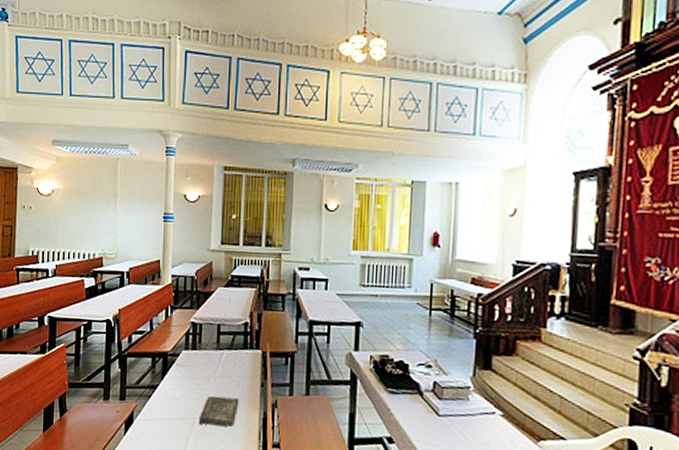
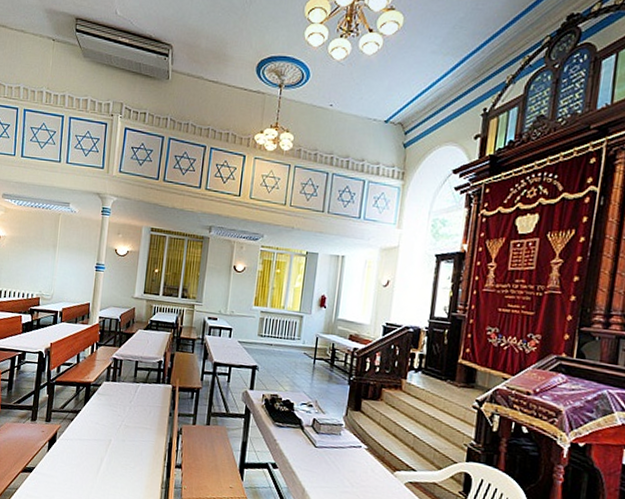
book: present [198,395,239,427] -> none [113,421,150,449]

